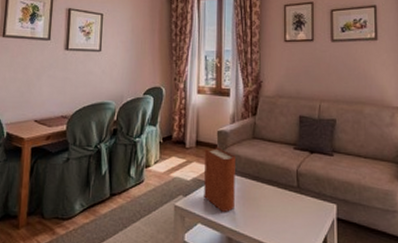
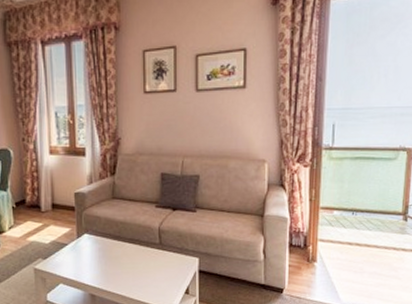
book: present [204,147,236,212] -> none [62,209,96,272]

